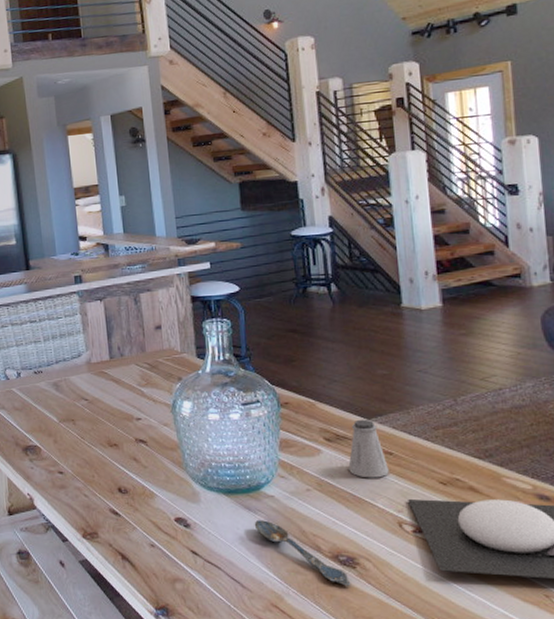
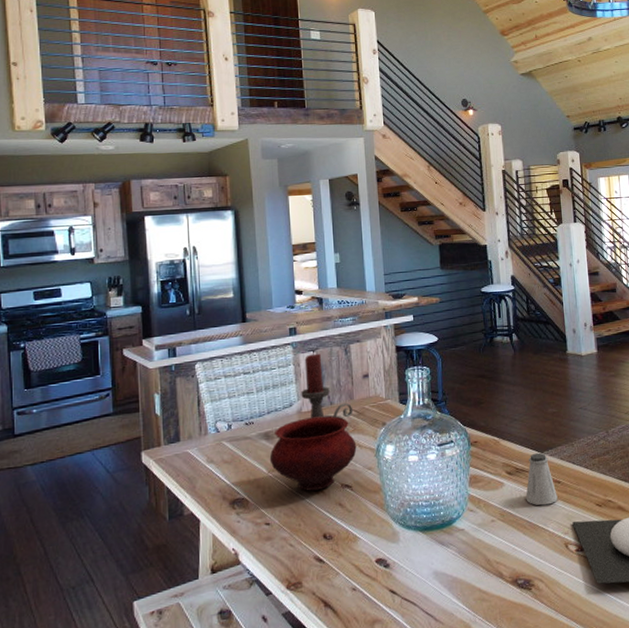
bowl: none [60,368,151,443] -> present [269,416,357,491]
candle holder: none [89,302,146,373] -> present [301,353,354,421]
spoon: present [254,520,351,586] -> none [446,553,528,608]

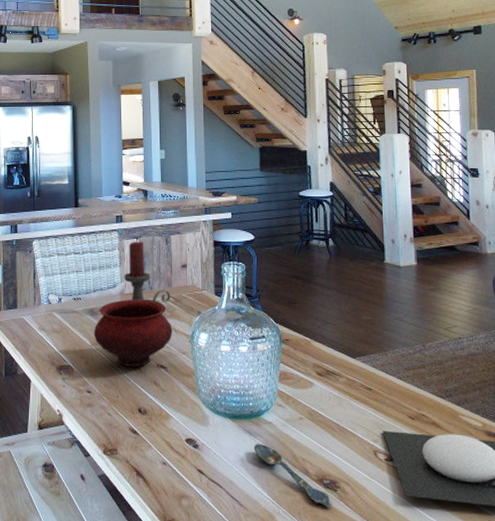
spoon: none [446,553,528,608] -> present [253,444,332,507]
saltshaker: present [526,452,558,506] -> none [335,357,368,411]

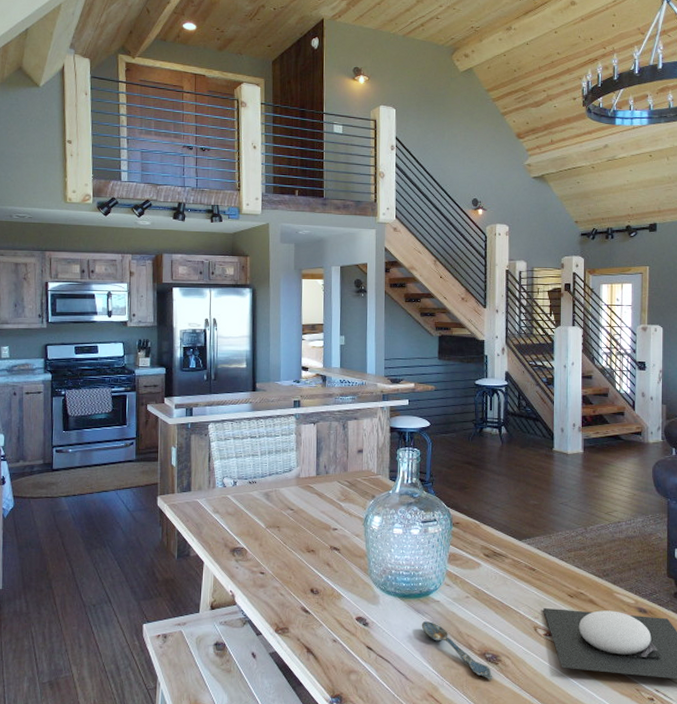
bowl: present [93,299,173,367] -> none [268,483,347,549]
candle holder: present [124,241,171,306] -> none [300,426,347,489]

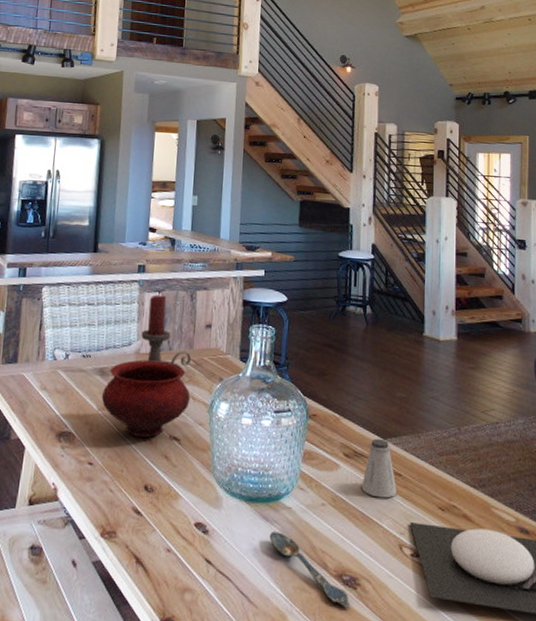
bowl: none [268,483,347,549] -> present [101,360,190,438]
candle holder: none [300,426,347,489] -> present [141,294,192,369]
saltshaker: none [500,540,531,590] -> present [362,438,397,499]

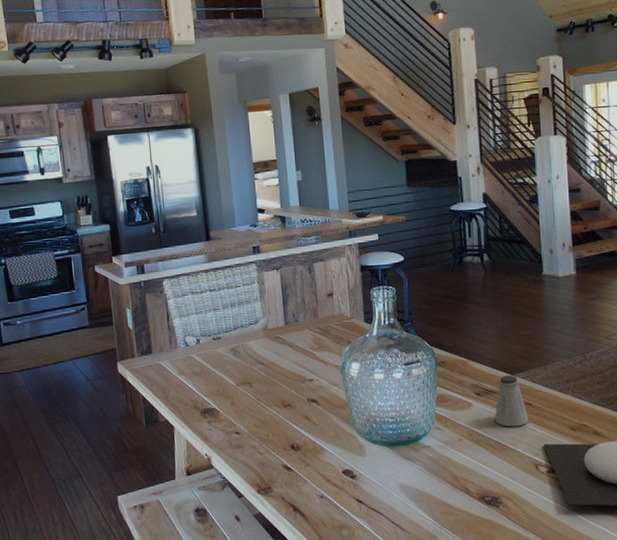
bowl: present [101,360,190,438] -> none [237,333,322,404]
candle holder: present [141,294,192,369] -> none [266,272,318,338]
spoon: present [269,532,351,608] -> none [413,468,495,523]

